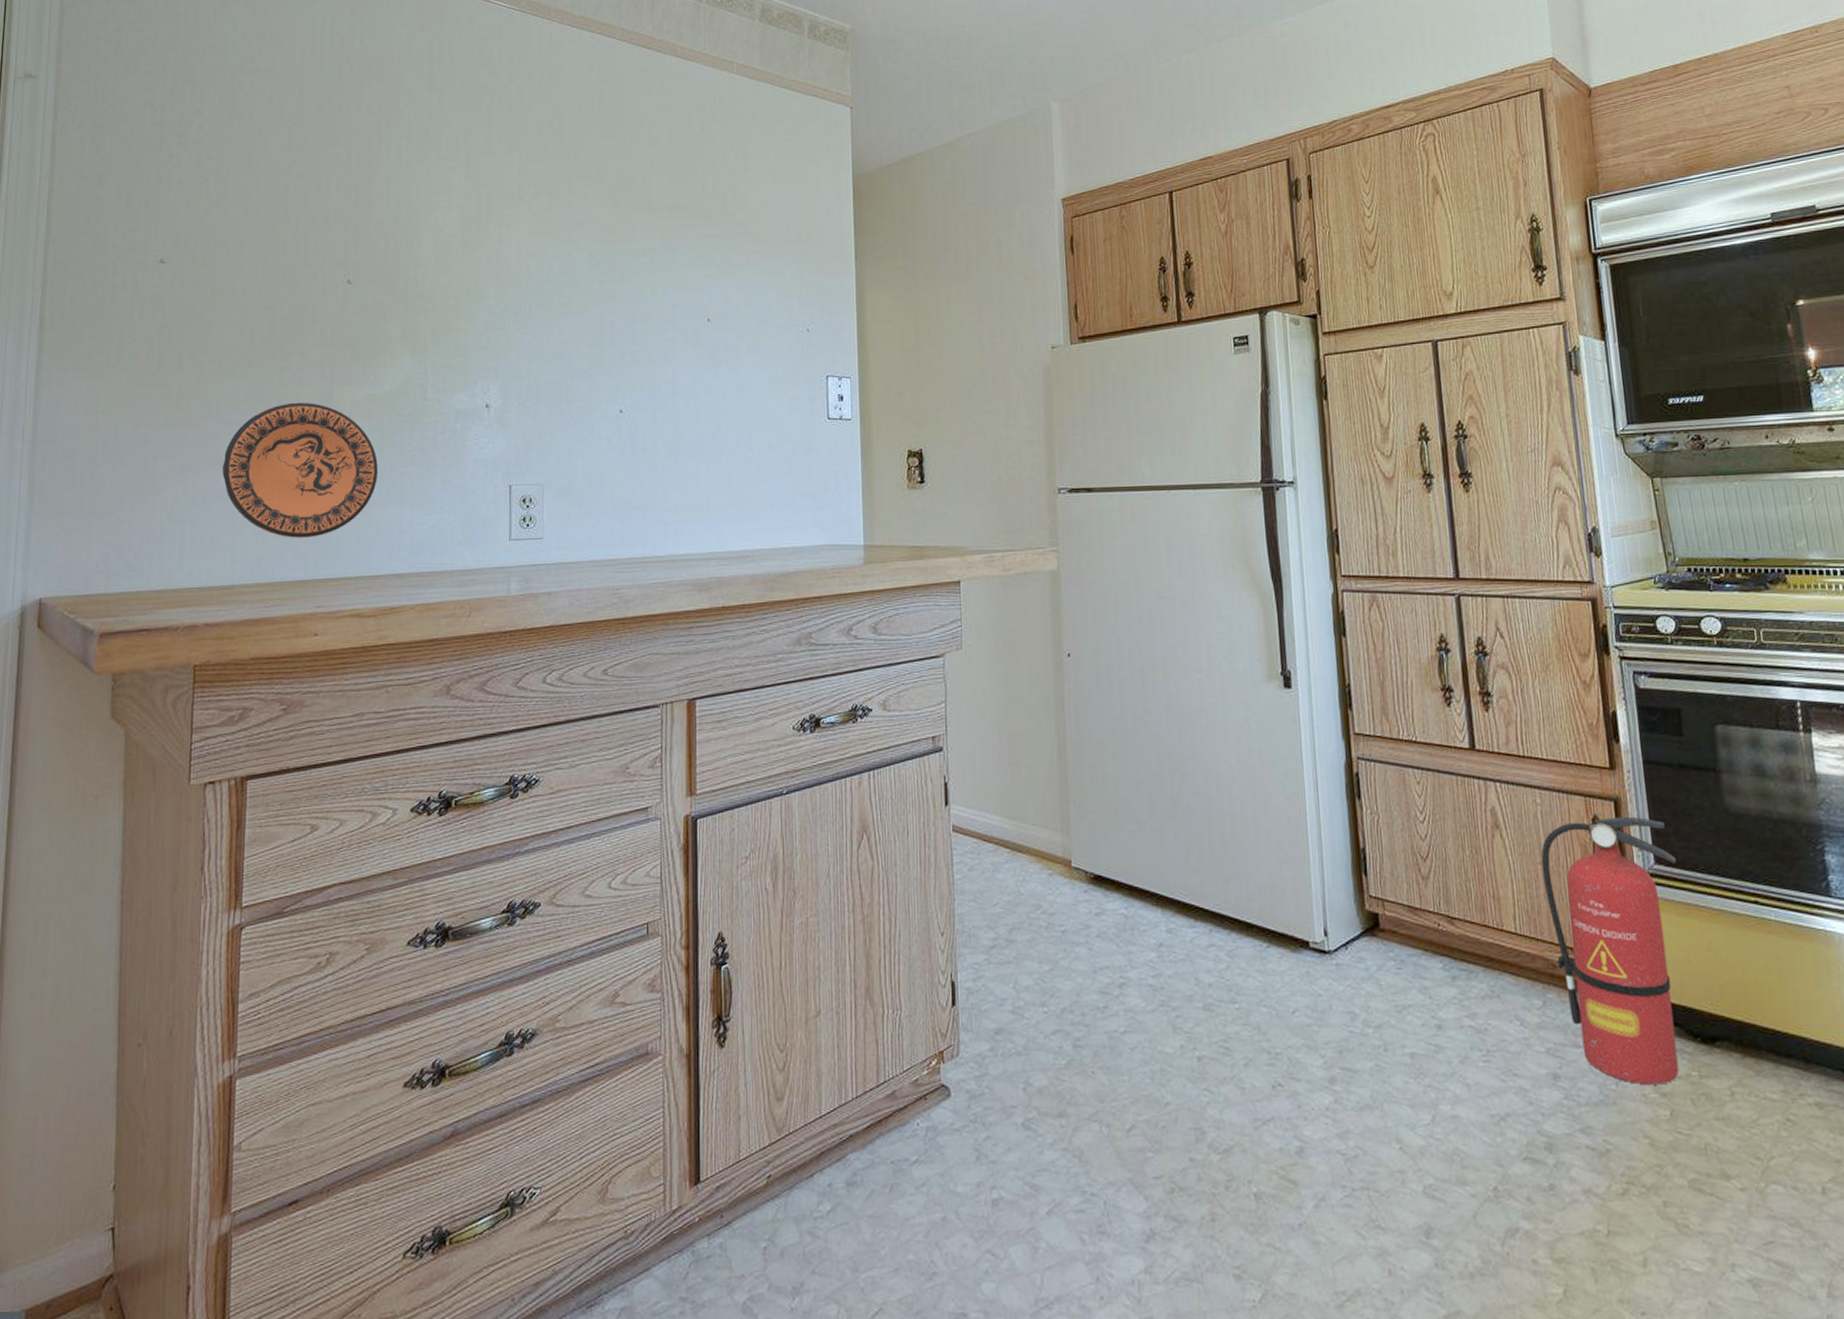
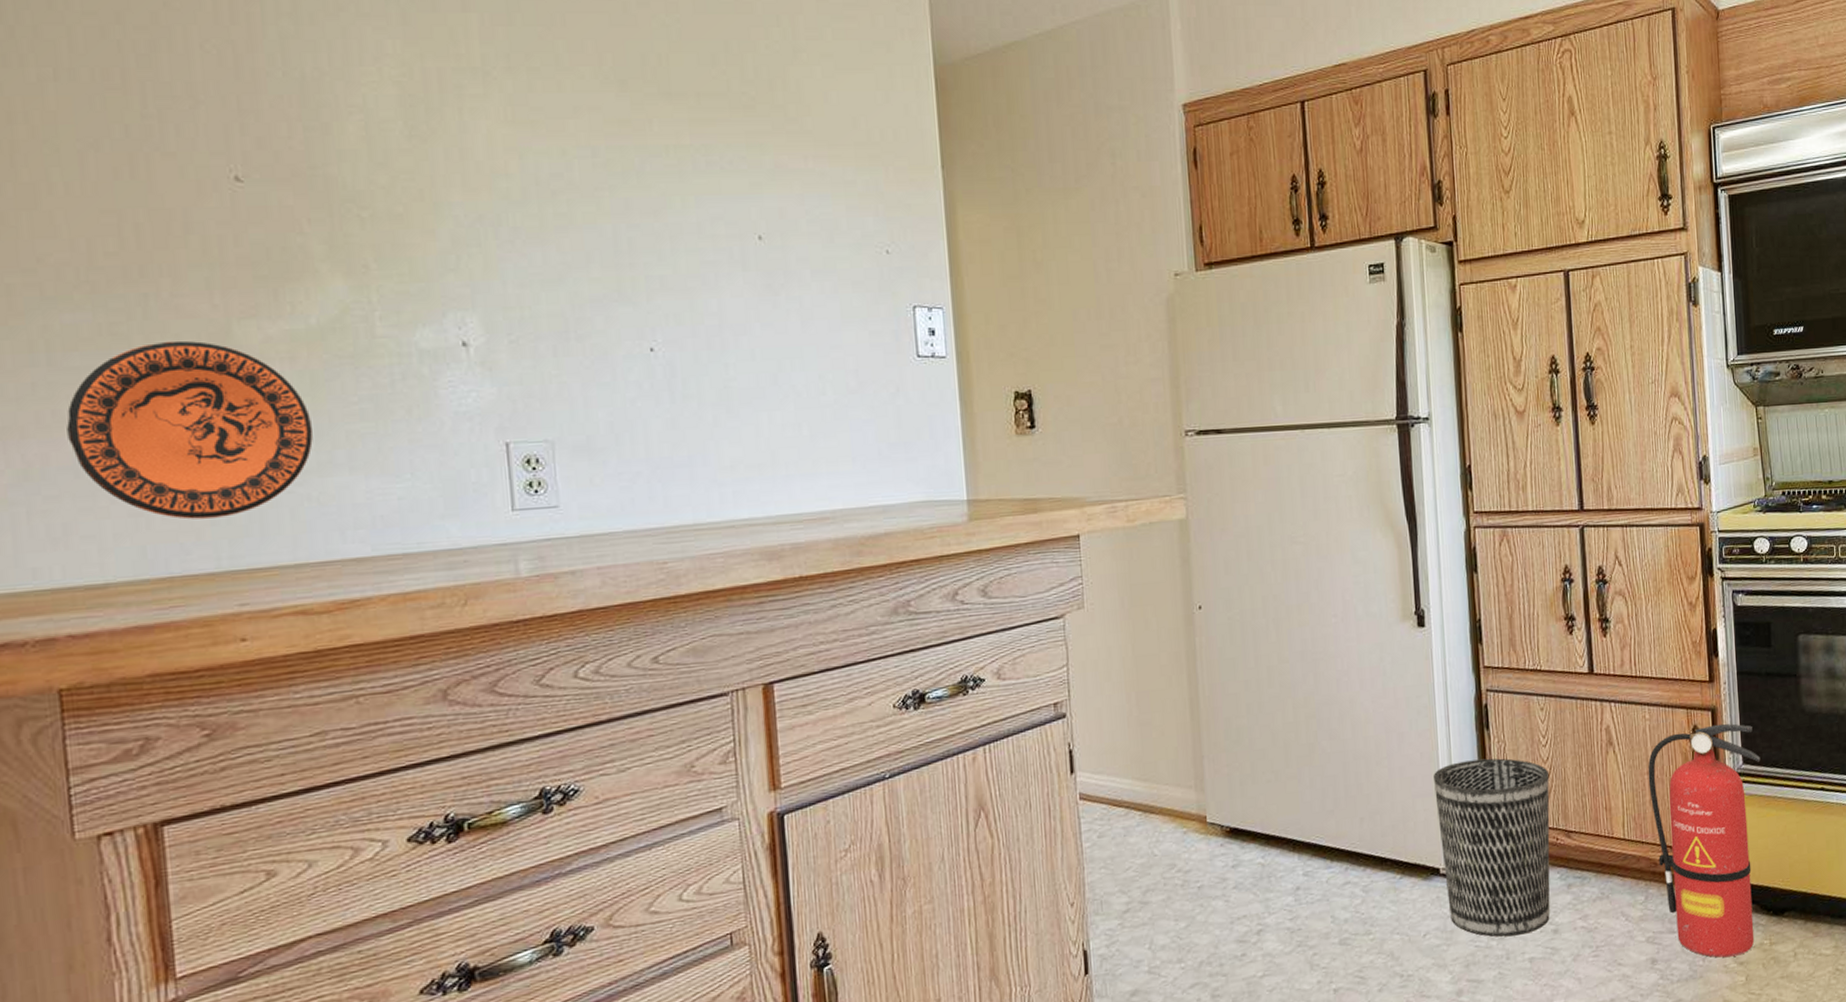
wastebasket: none [1302,829,1433,1026] -> present [1434,758,1550,937]

